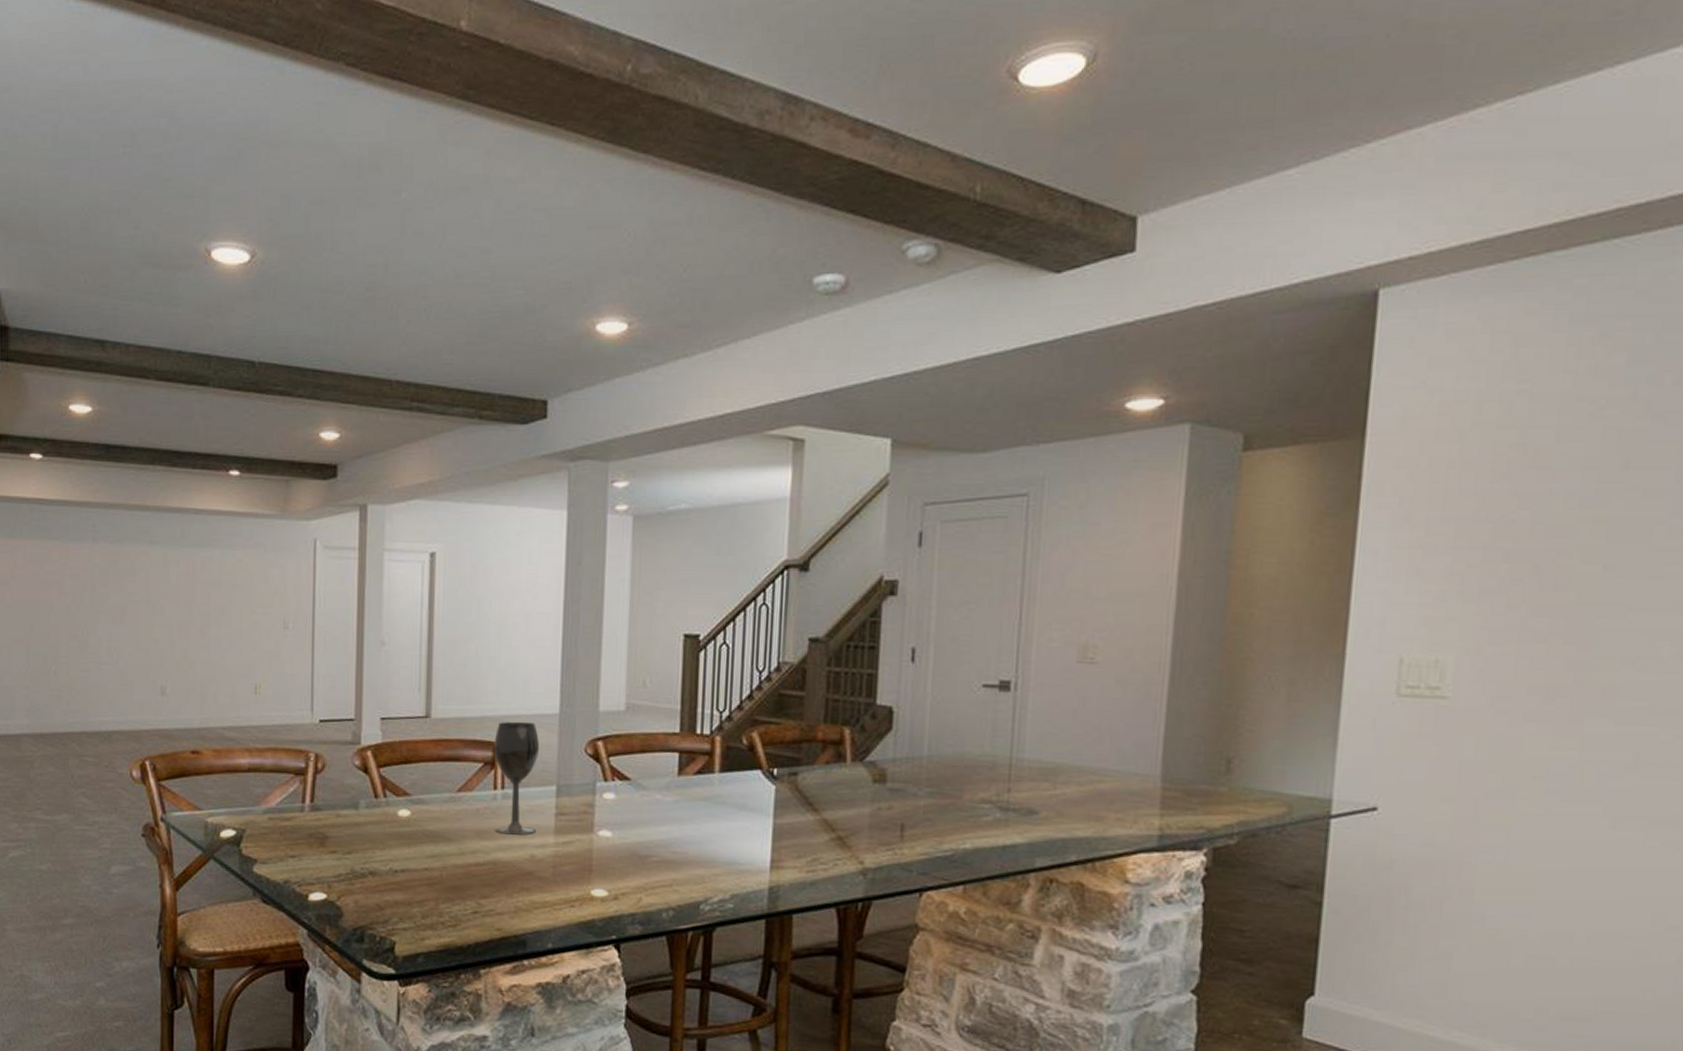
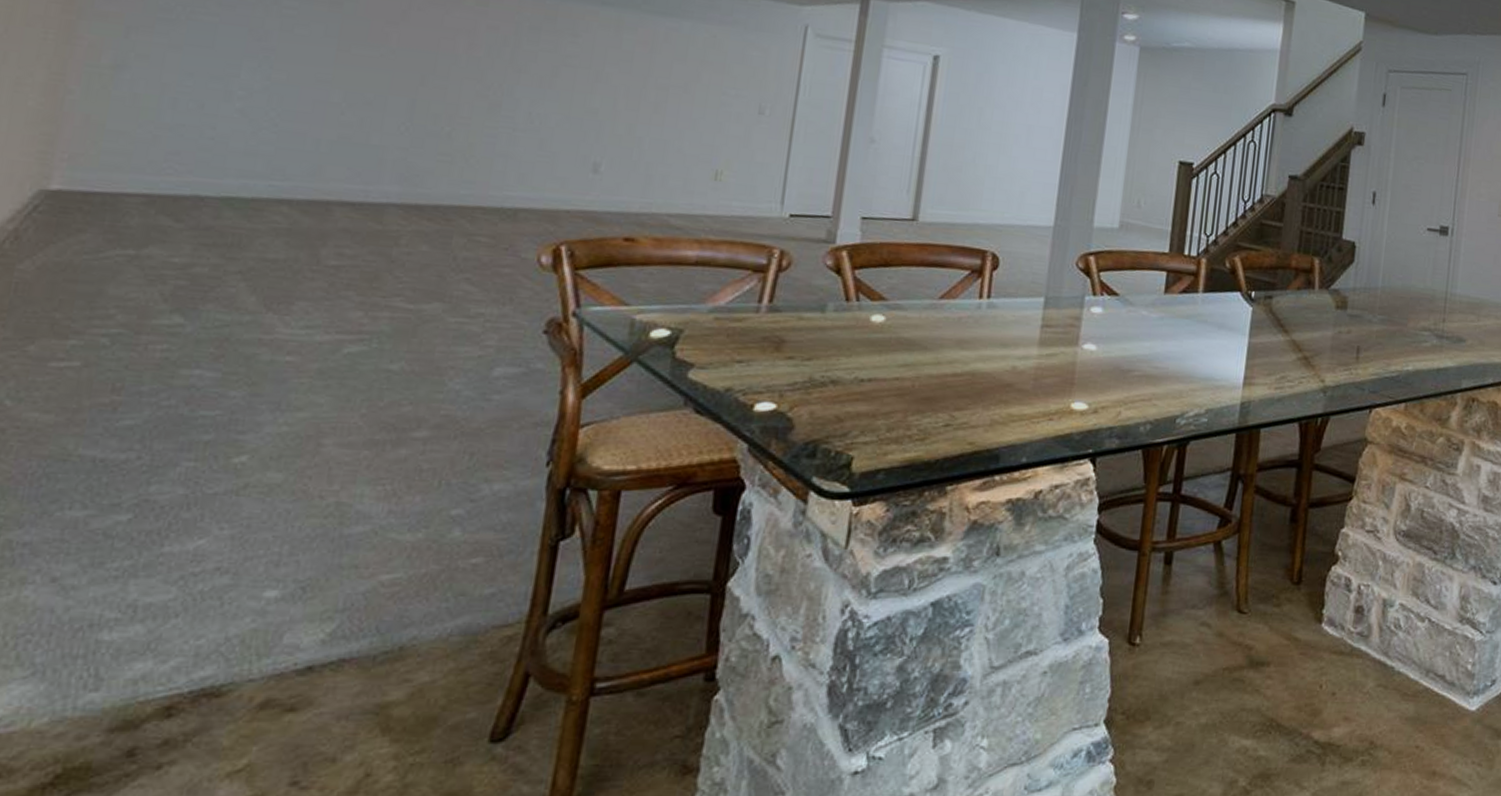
wine glass: present [493,721,539,835] -> none [975,230,1031,346]

